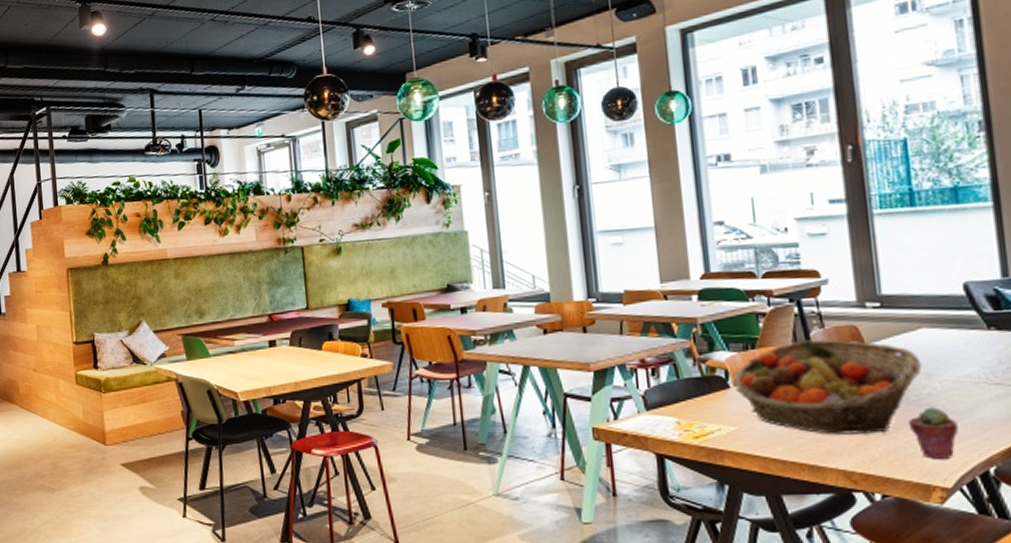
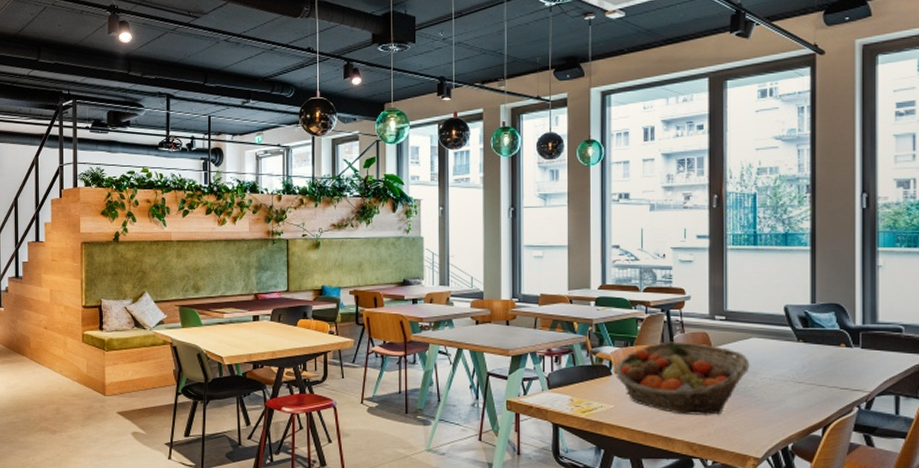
potted succulent: present [907,407,958,459] -> none [736,397,770,436]

